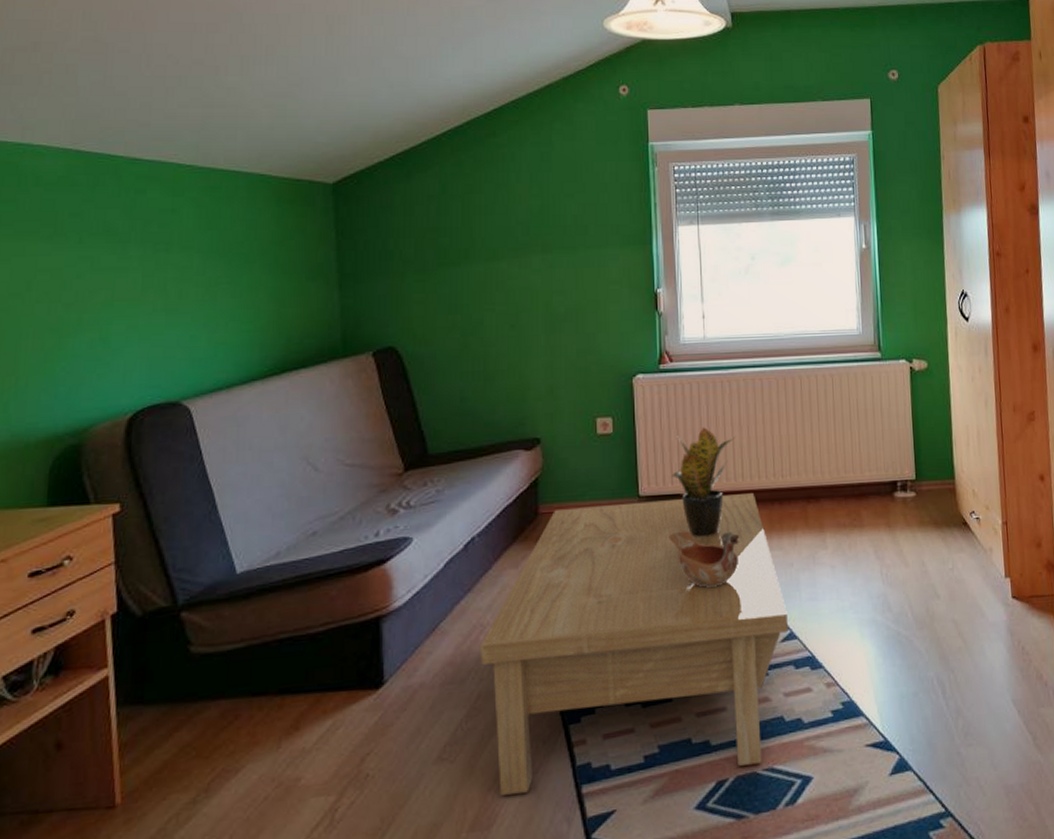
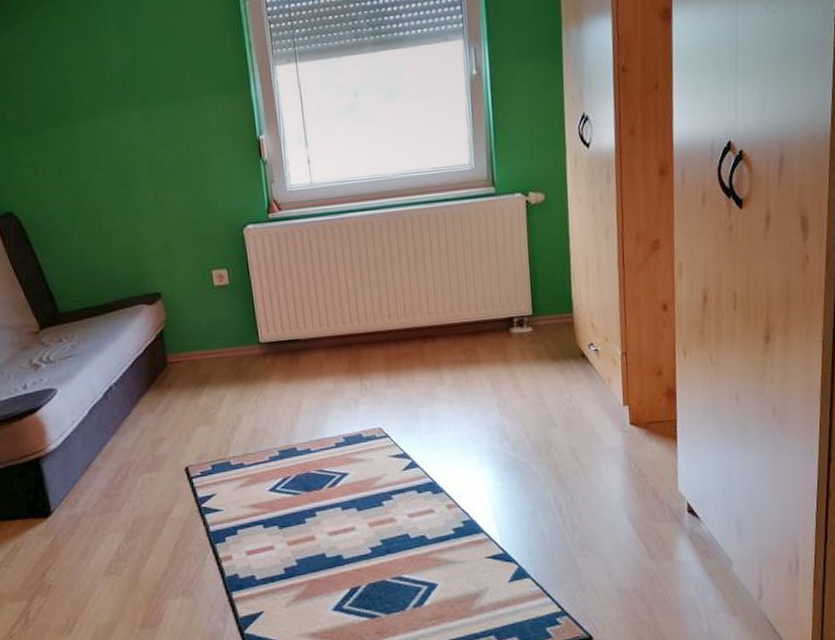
coffee table: present [480,492,788,795] -> none [130,334,410,601]
ceramic bowl: present [668,531,740,587] -> none [291,371,360,424]
potted plant: present [671,426,735,537] -> none [289,273,349,379]

